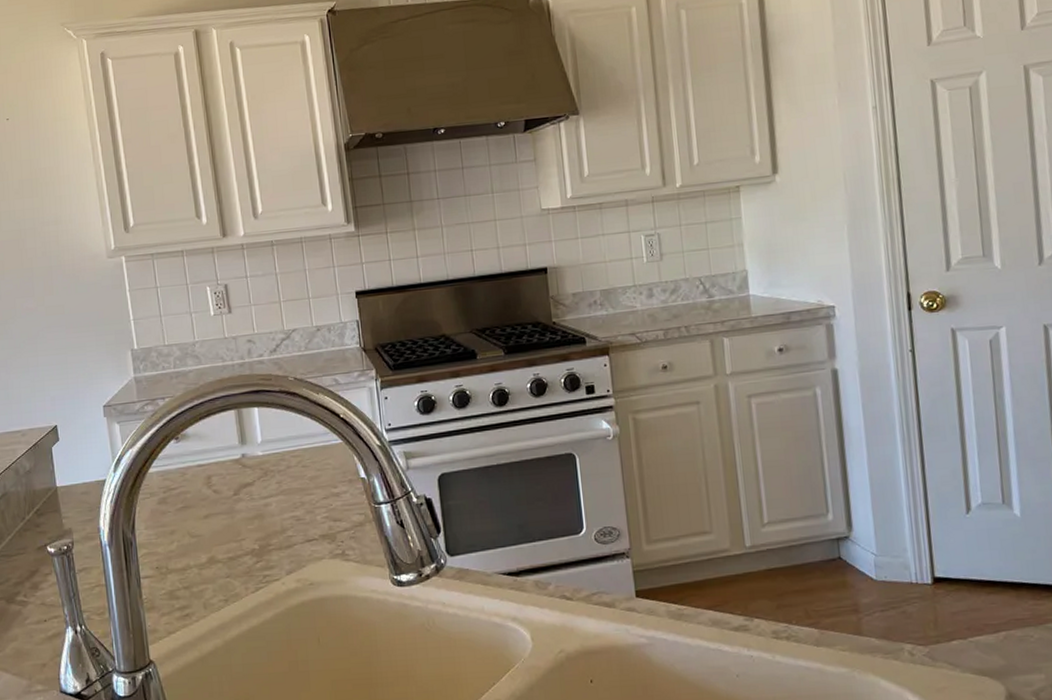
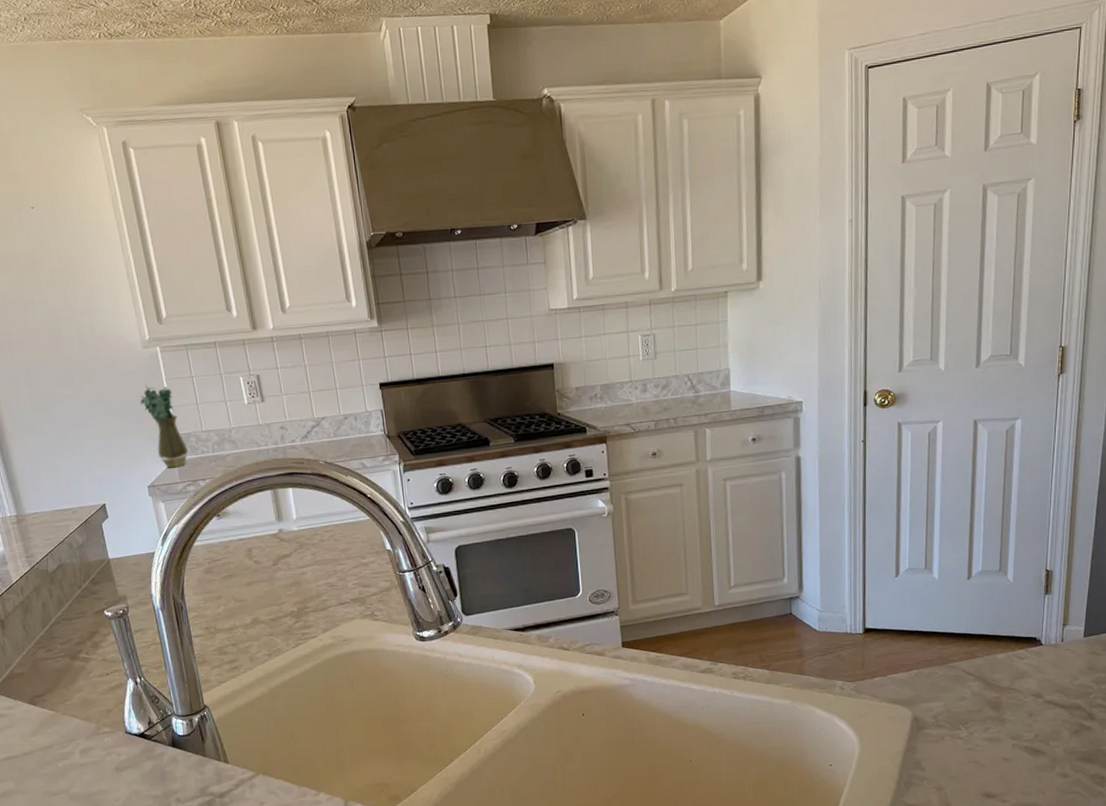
vase: none [101,296,148,386] -> present [140,385,188,468]

